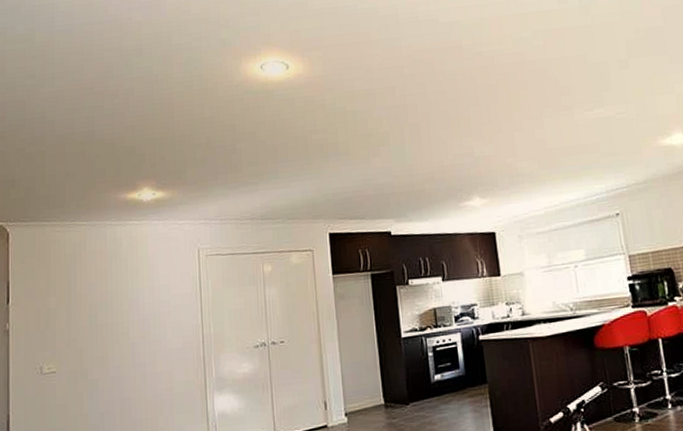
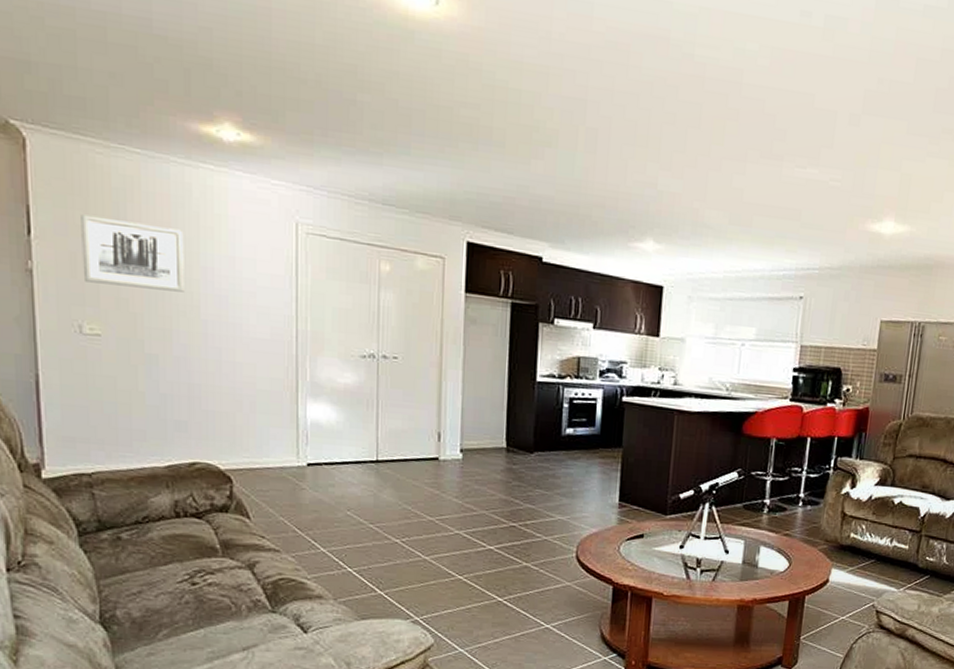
wall art: none [44,274,117,331] -> present [81,214,184,292]

